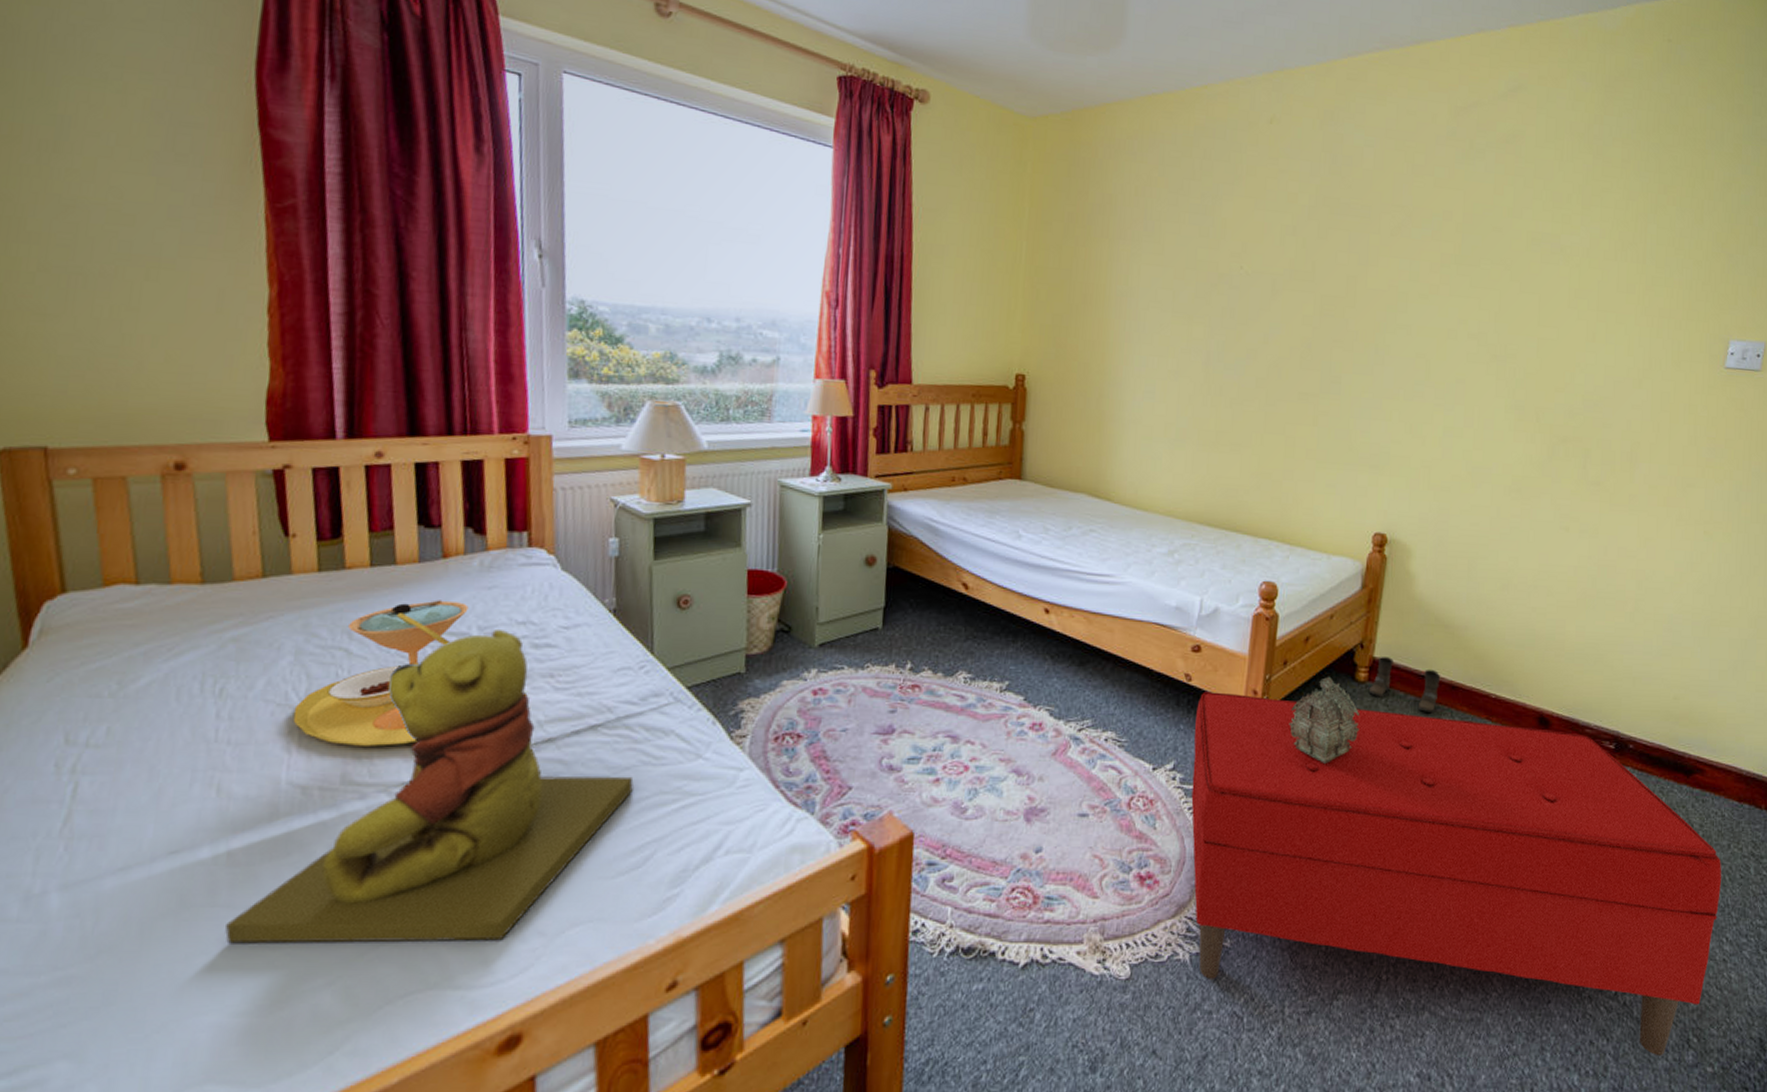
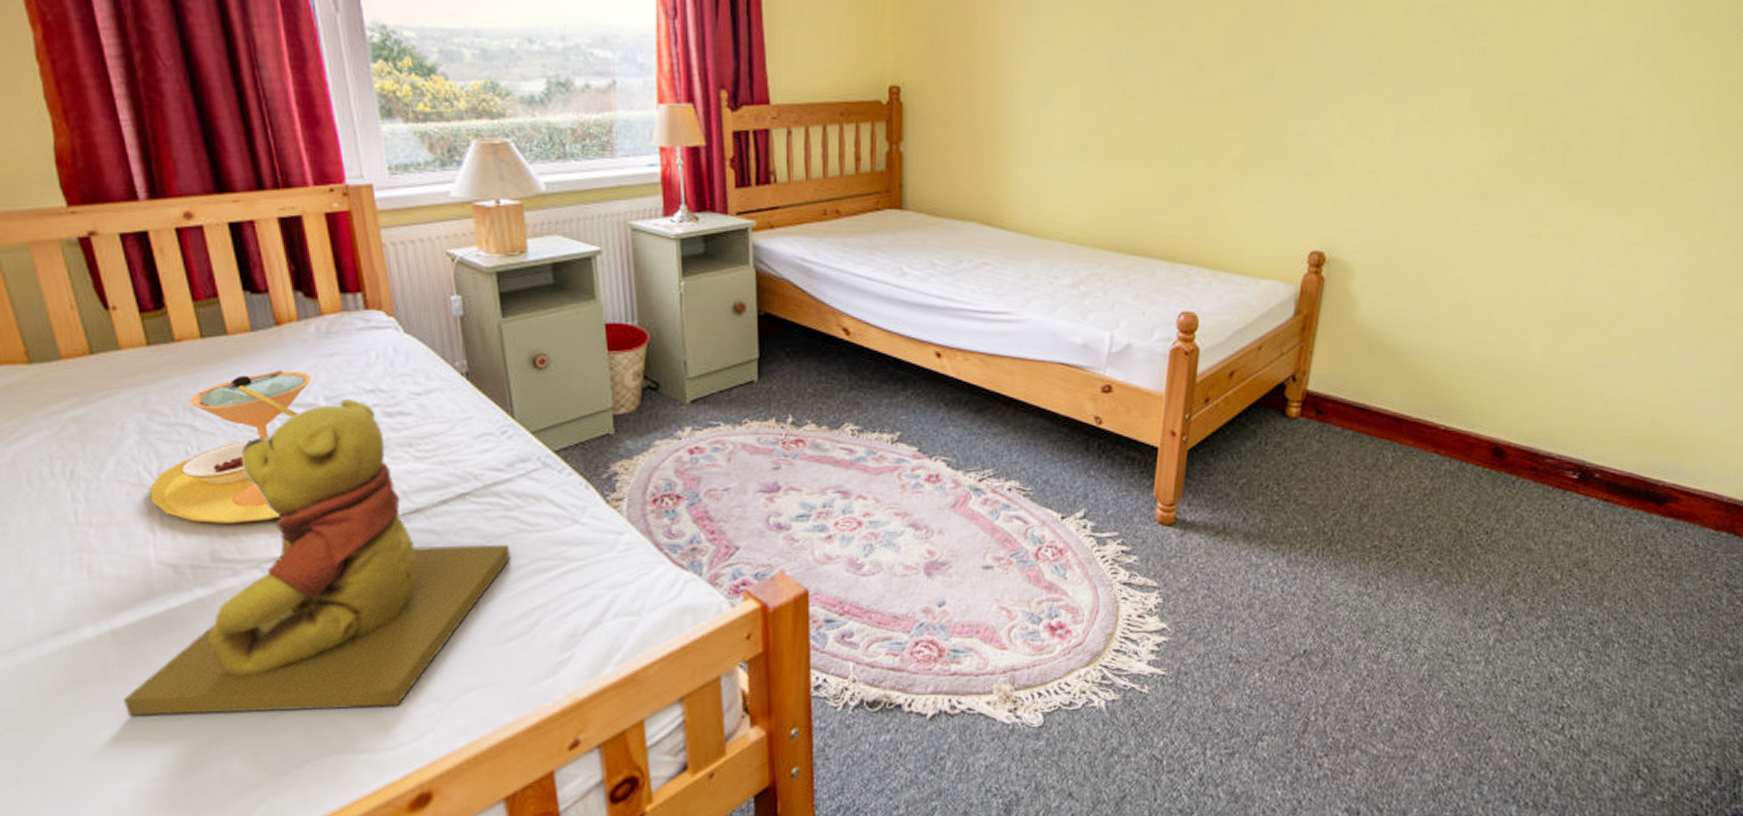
bench: present [1191,692,1722,1056] -> none [1104,435,1690,787]
decorative box: present [1288,676,1360,764] -> none [1210,413,1291,506]
boots: present [1369,657,1441,714] -> none [1302,390,1384,449]

